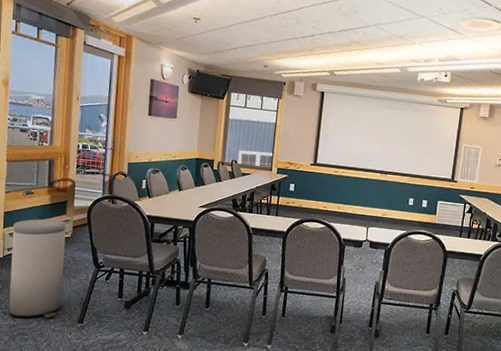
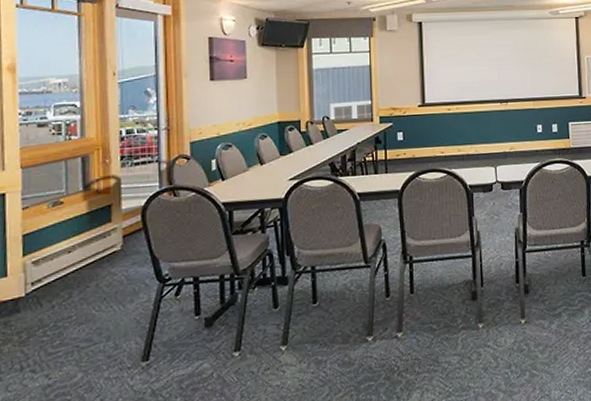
pedal bin: present [8,218,67,319] -> none [37,231,116,375]

